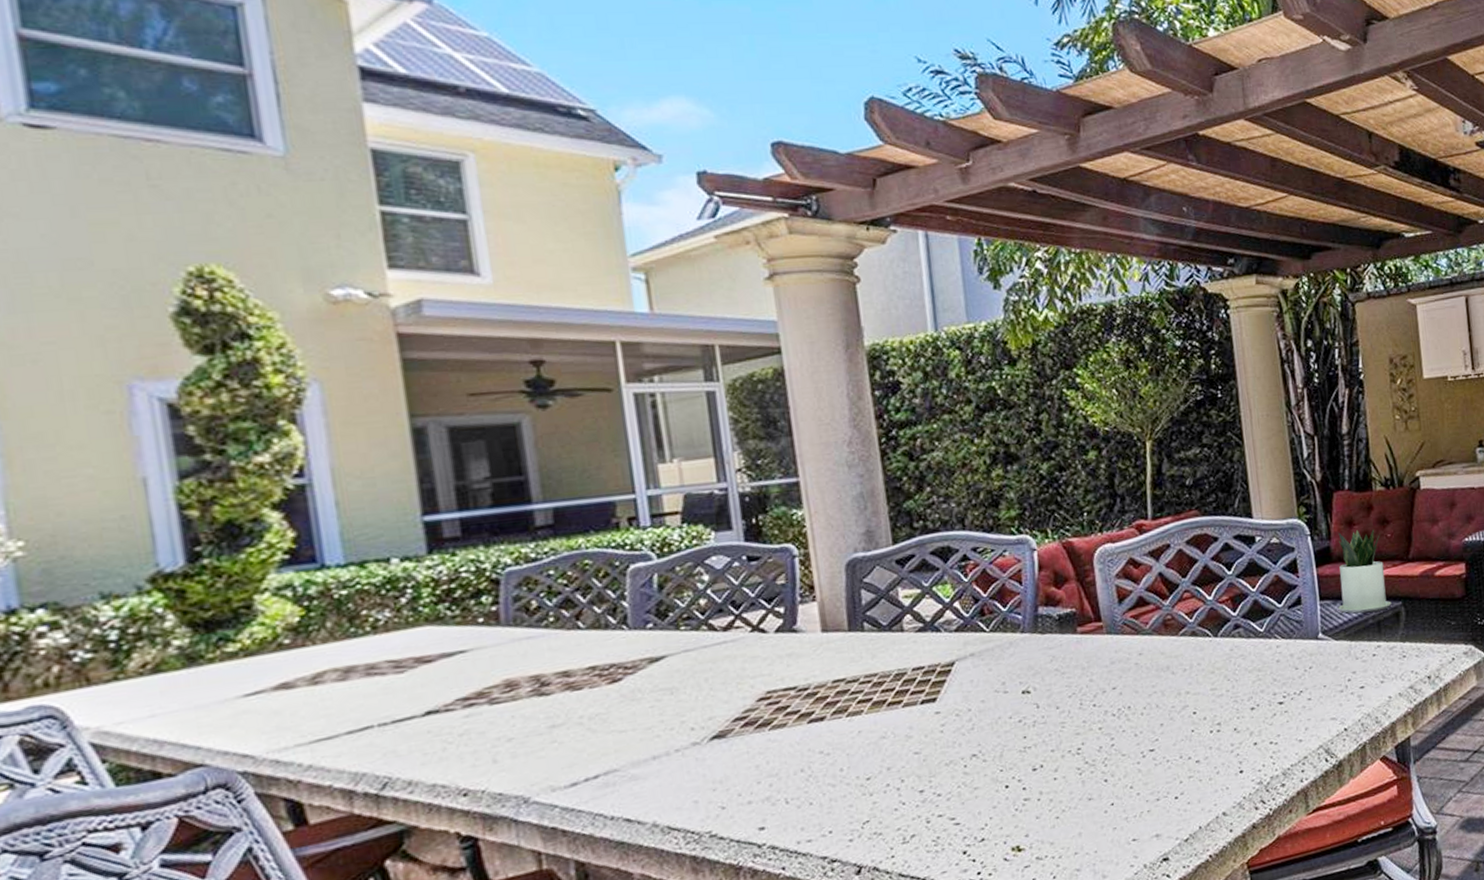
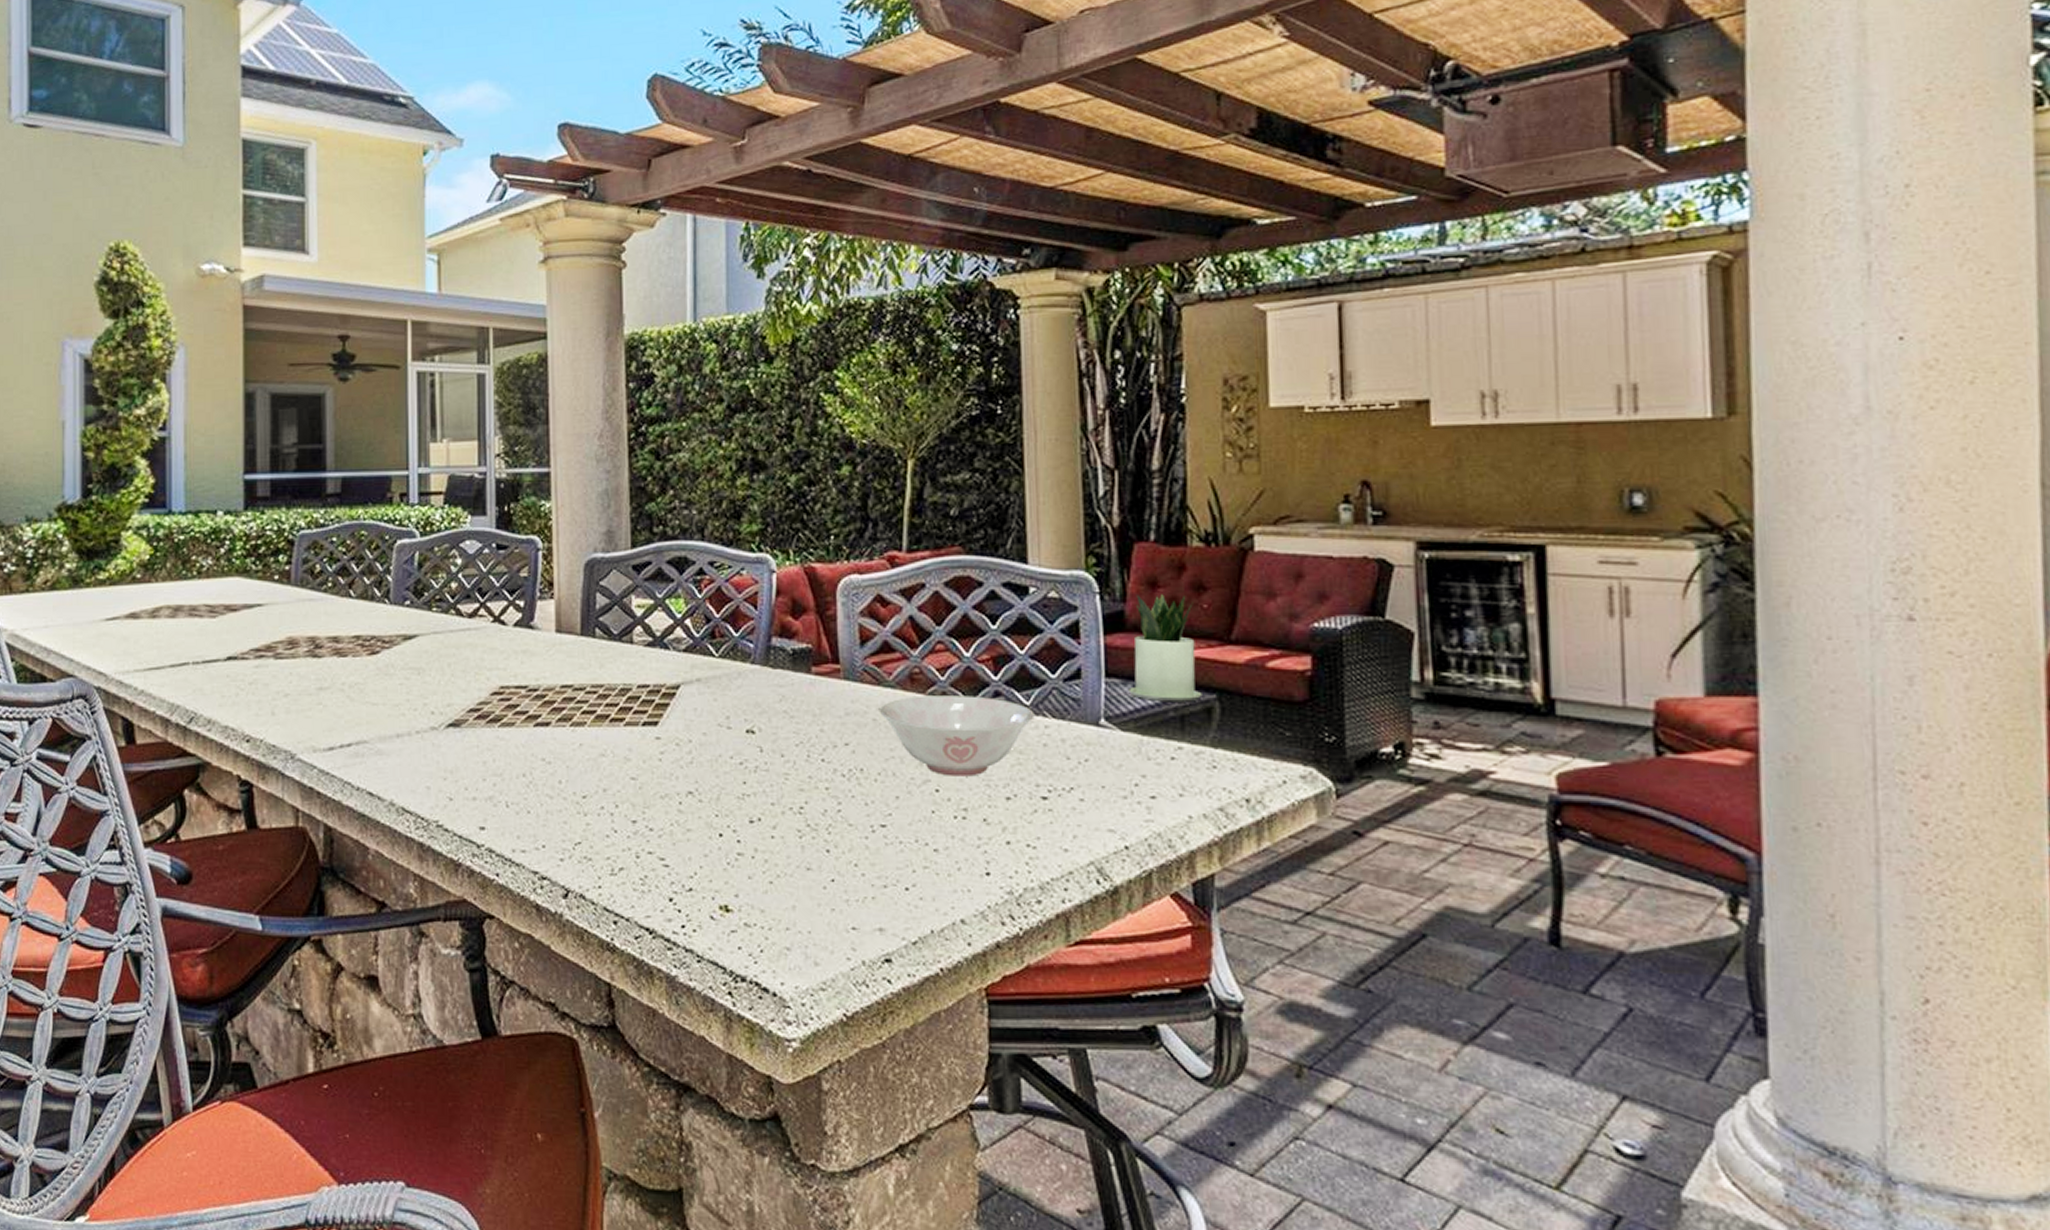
bowl: none [1139,630,1268,700] -> present [879,696,1035,777]

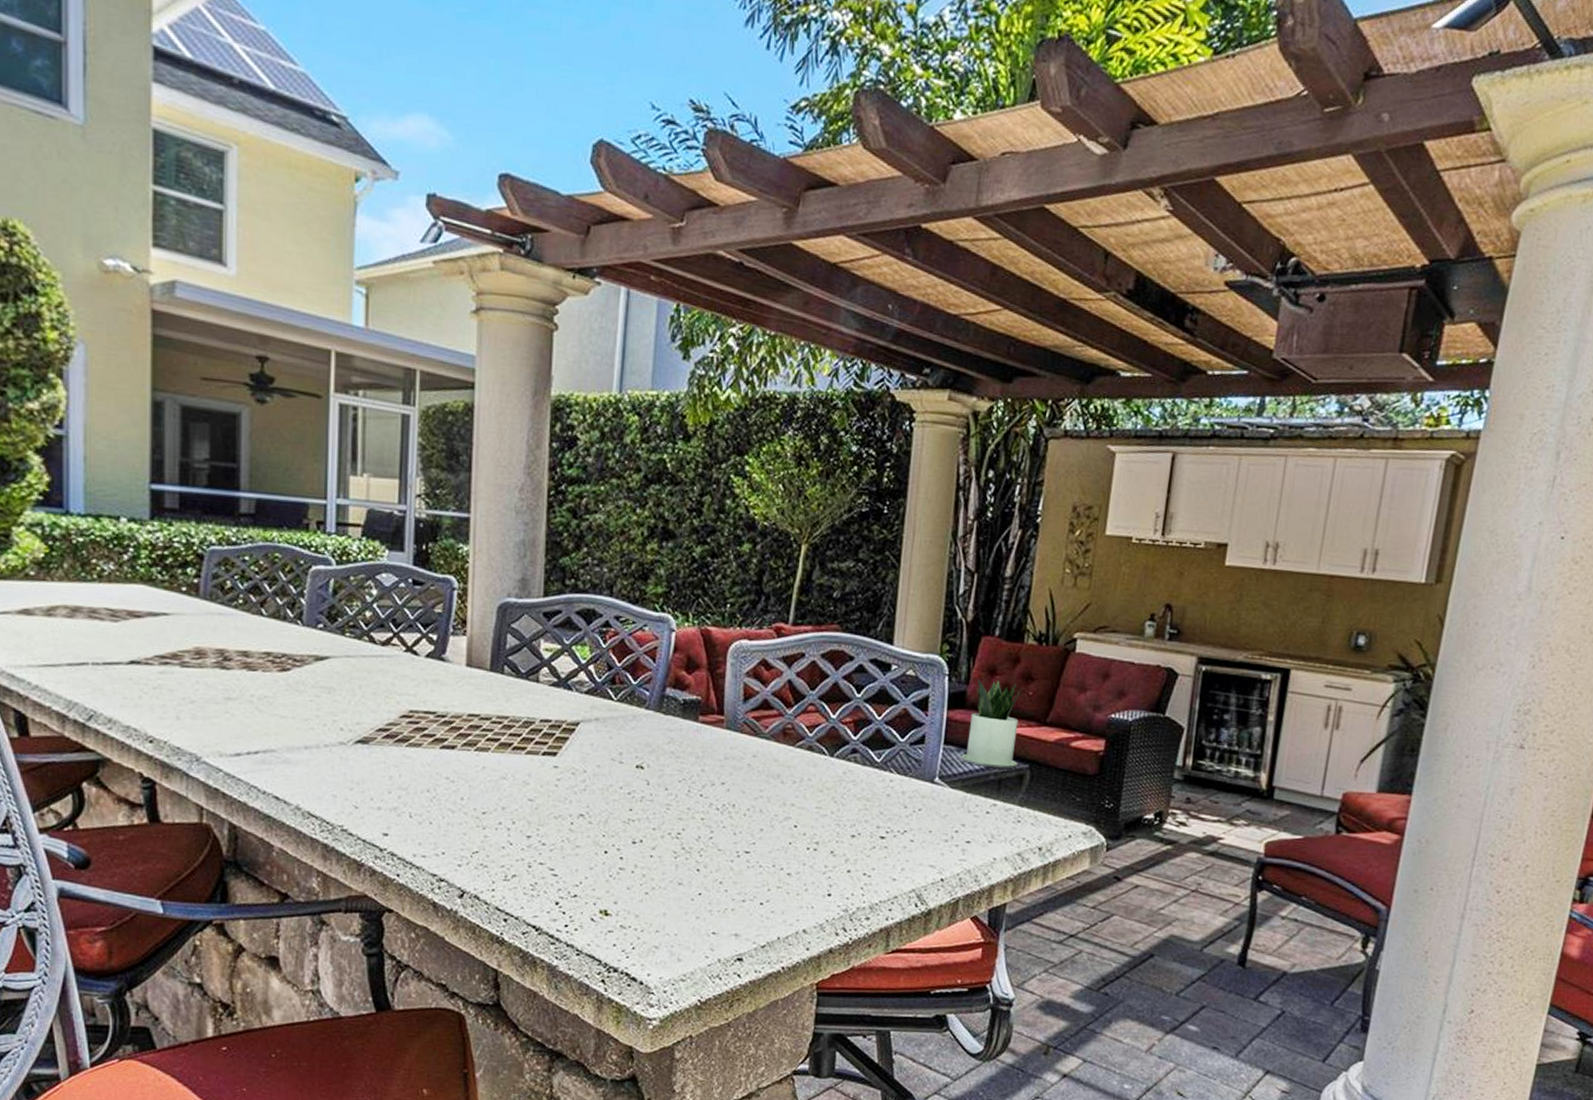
bowl: present [879,696,1035,777] -> none [753,747,883,817]

